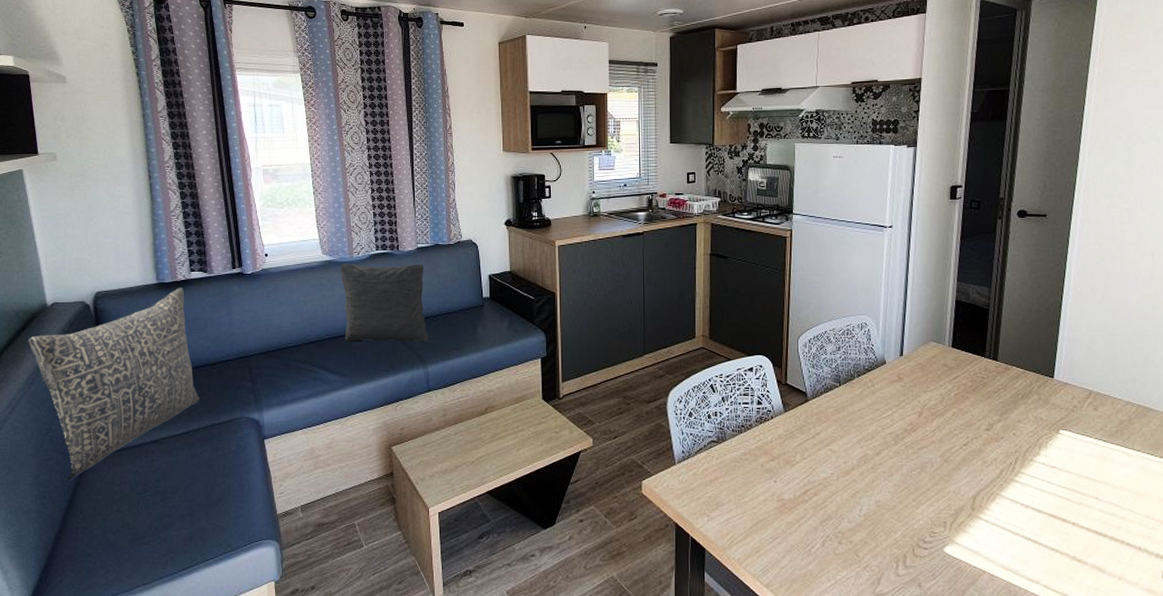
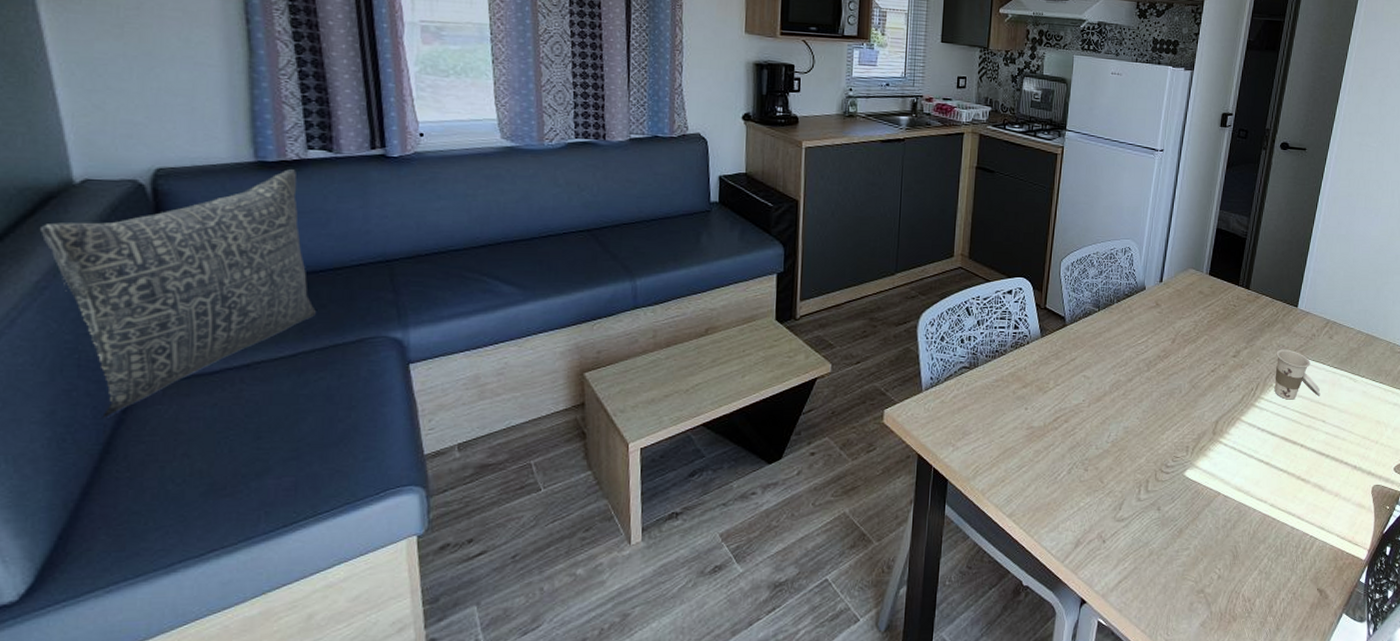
pillow: present [340,263,428,342] -> none [525,151,638,251]
cup: none [1034,422,1090,475] -> present [1274,349,1321,400]

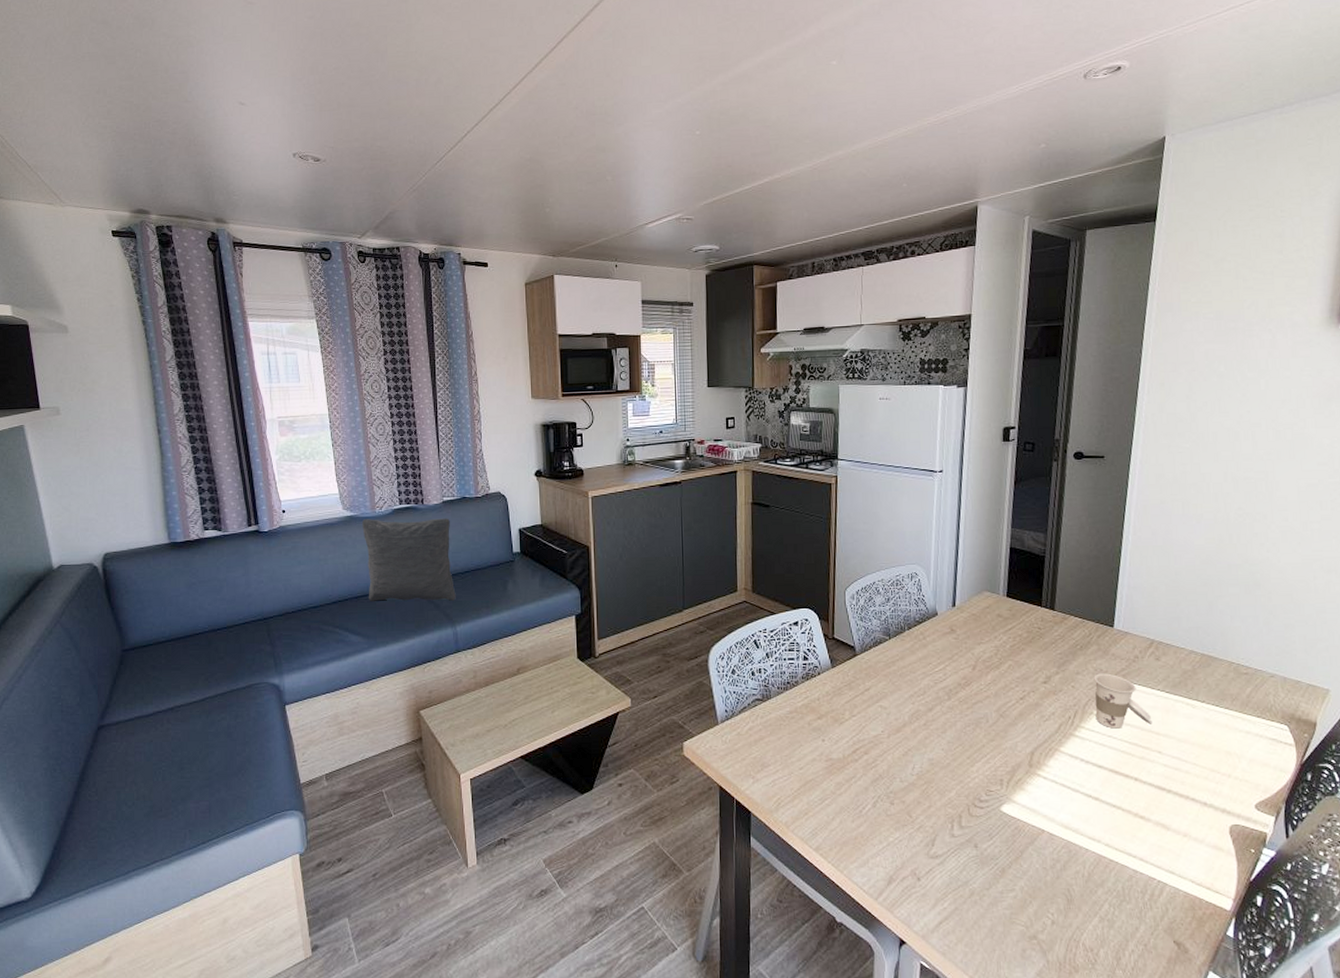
pillow: present [39,169,316,420] -> none [33,547,216,754]
pillow: none [525,151,638,251] -> present [362,518,456,601]

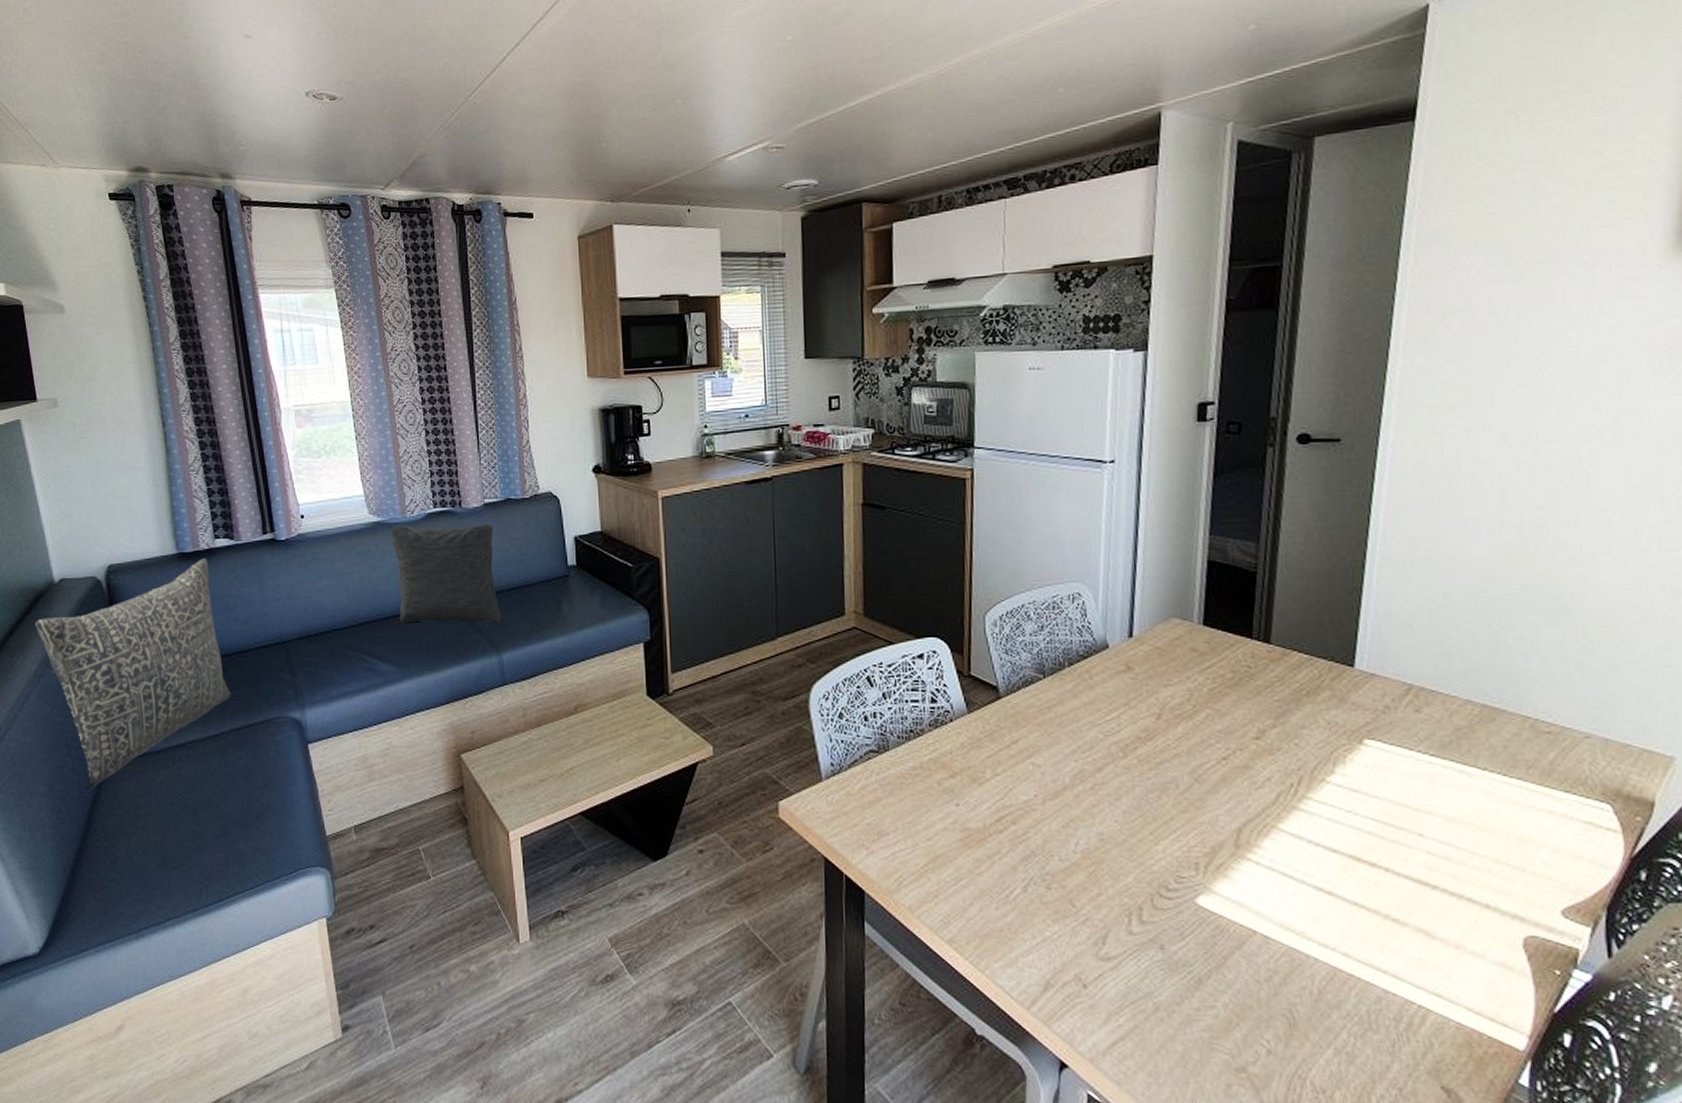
pillow: none [33,547,216,754] -> present [34,559,231,793]
cup: present [1093,673,1153,729] -> none [1325,728,1410,802]

